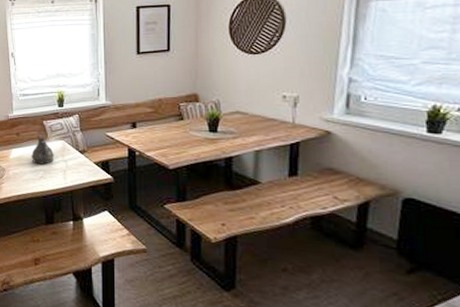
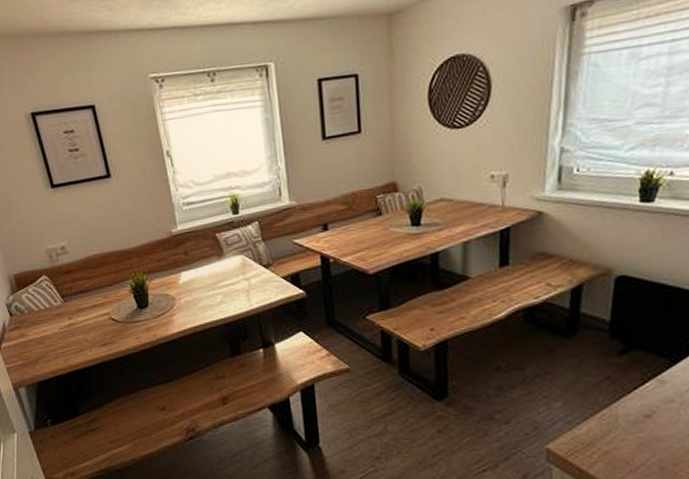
teapot: present [30,135,55,164] -> none [204,252,234,287]

